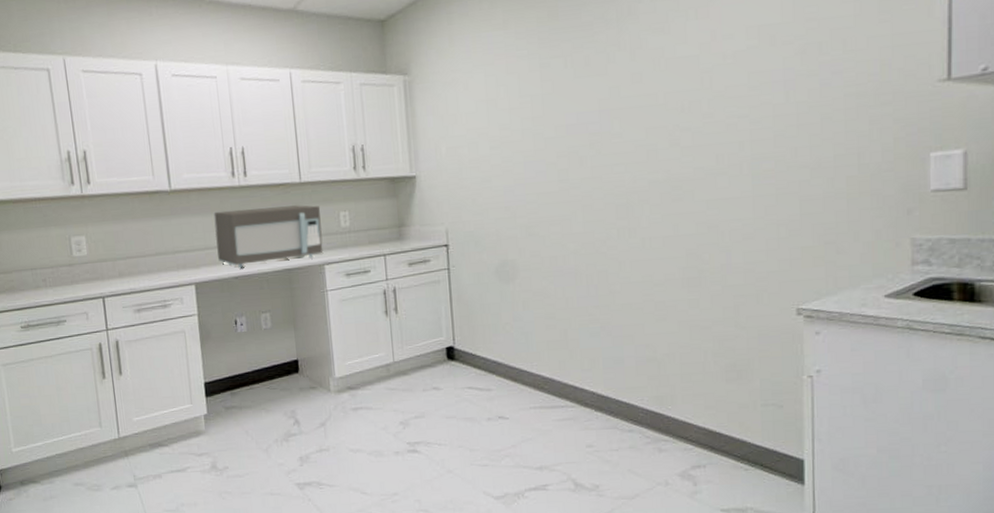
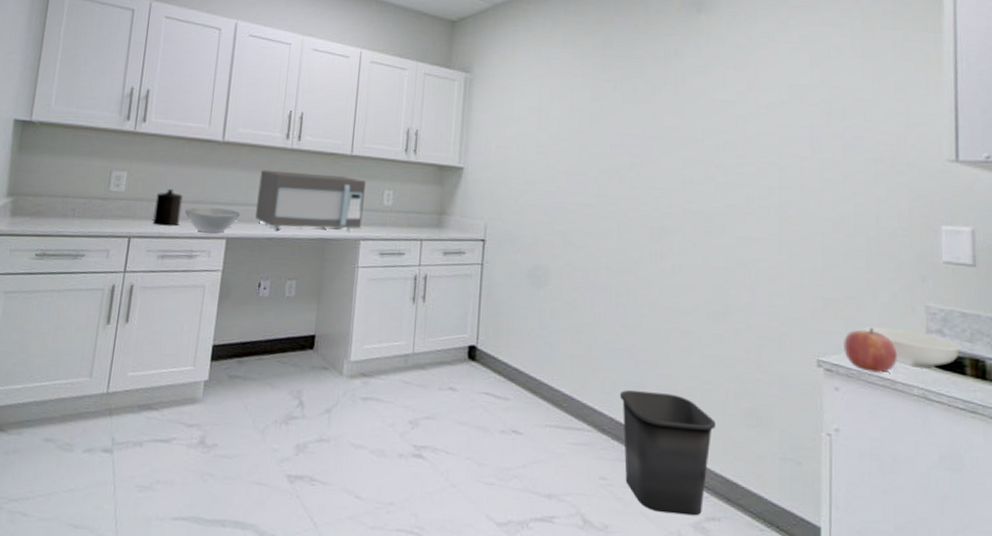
canister: none [118,245,147,282] -> present [153,188,183,227]
bowl: none [149,255,203,283] -> present [185,207,241,235]
waste bin: none [599,362,696,468] -> present [619,390,716,516]
fruit: none [824,268,880,313] -> present [844,327,897,373]
bowl: none [843,265,949,301] -> present [862,326,961,369]

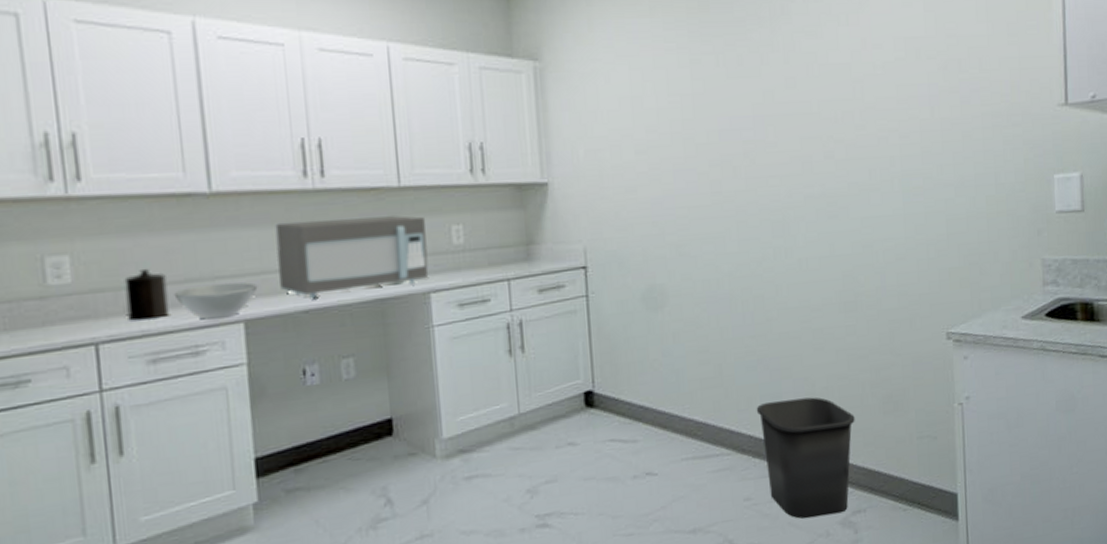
fruit: present [844,327,897,373] -> none [970,290,1018,336]
bowl: present [862,326,961,369] -> none [986,286,1073,322]

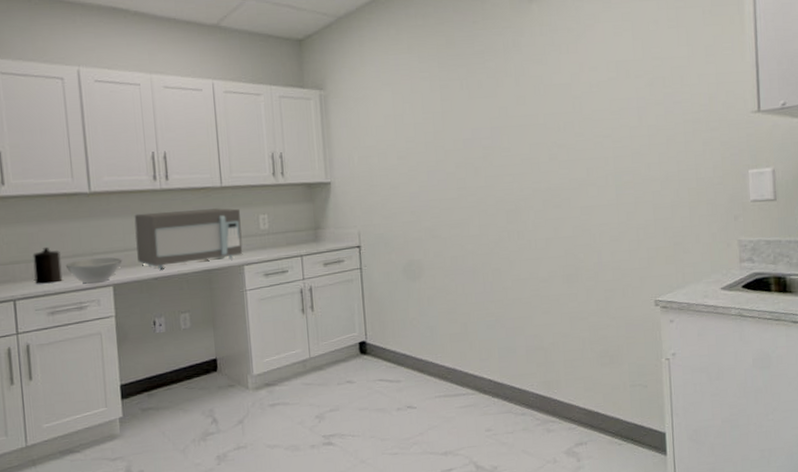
waste bin: present [756,397,855,519] -> none [495,350,577,448]

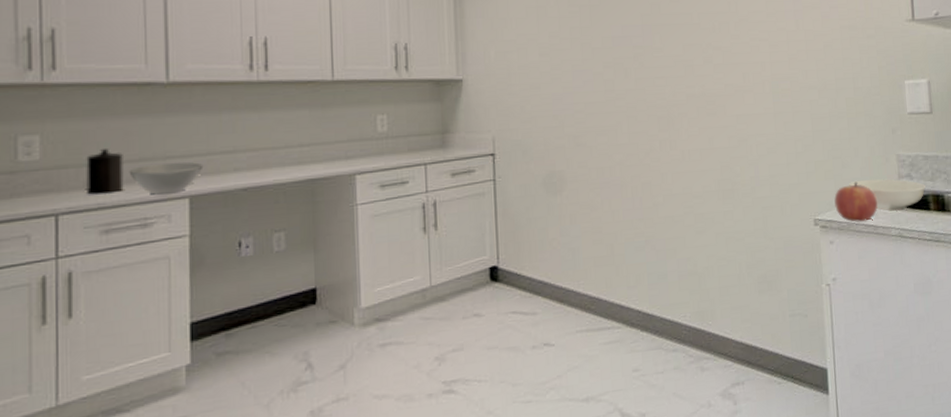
microwave: present [134,208,243,270] -> none [222,106,355,179]
fruit: none [675,266,718,303] -> present [834,181,878,223]
bowl: none [689,263,767,293] -> present [848,179,926,211]

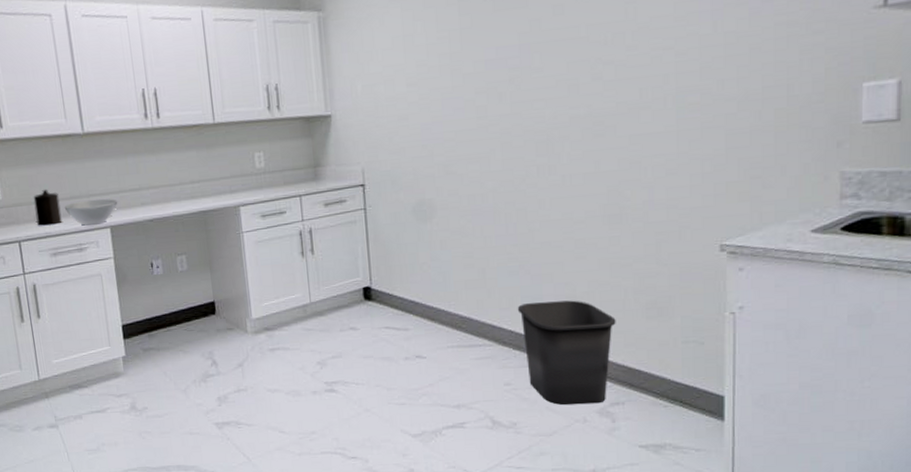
waste bin: none [644,276,733,390] -> present [517,300,616,405]
fruit: present [834,181,878,223] -> none [749,203,807,249]
bowl: present [848,179,926,211] -> none [768,199,878,236]

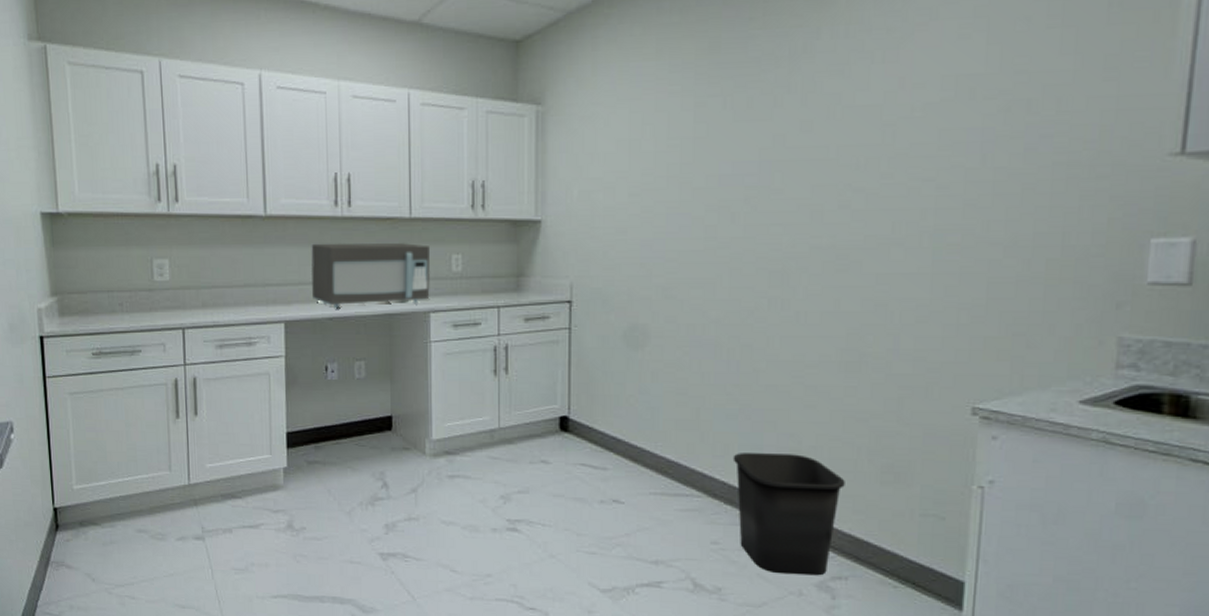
canister: present [33,189,62,226] -> none [203,273,233,315]
bowl: present [64,198,118,227] -> none [236,289,296,319]
microwave: none [127,146,238,211] -> present [311,242,431,309]

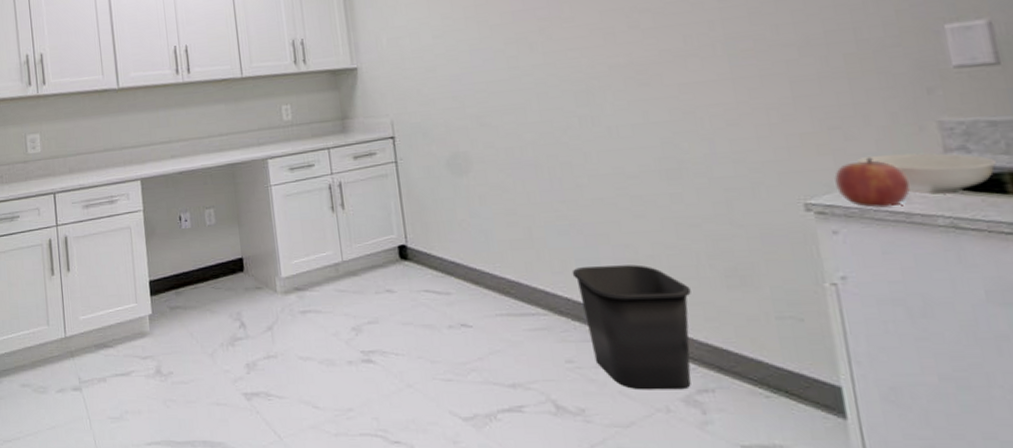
microwave: present [311,242,431,309] -> none [159,99,266,164]
fruit: none [1006,367,1075,418] -> present [834,157,910,209]
bowl: none [1031,365,1160,409] -> present [856,153,996,195]

